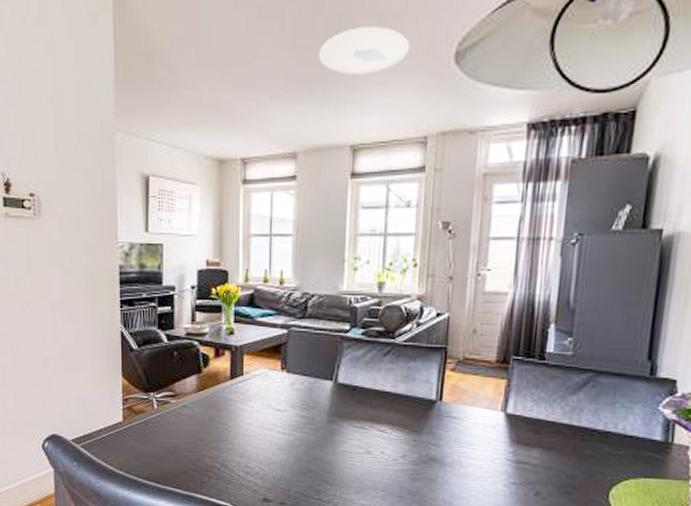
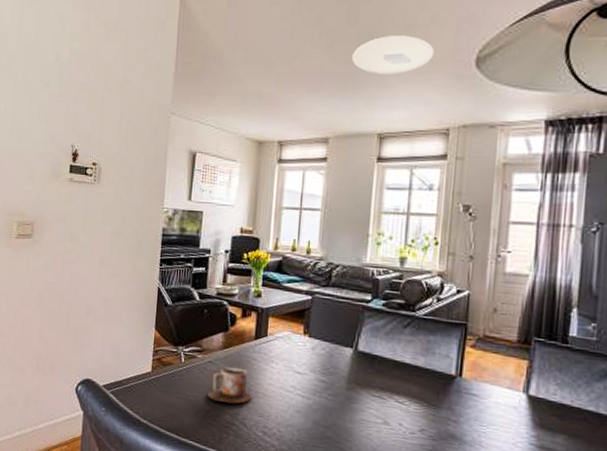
mug: none [184,409,231,447] -> present [207,367,252,404]

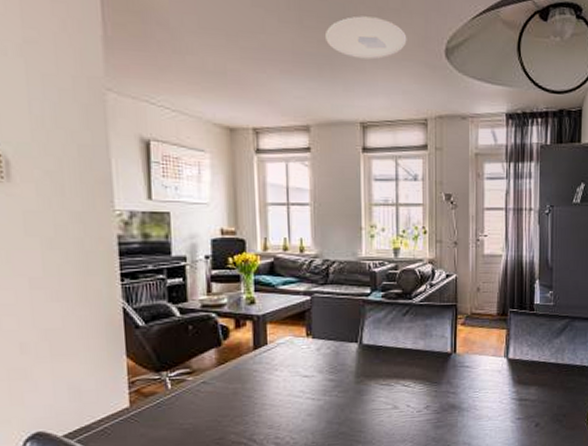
mug: present [207,367,252,404] -> none [205,382,258,423]

